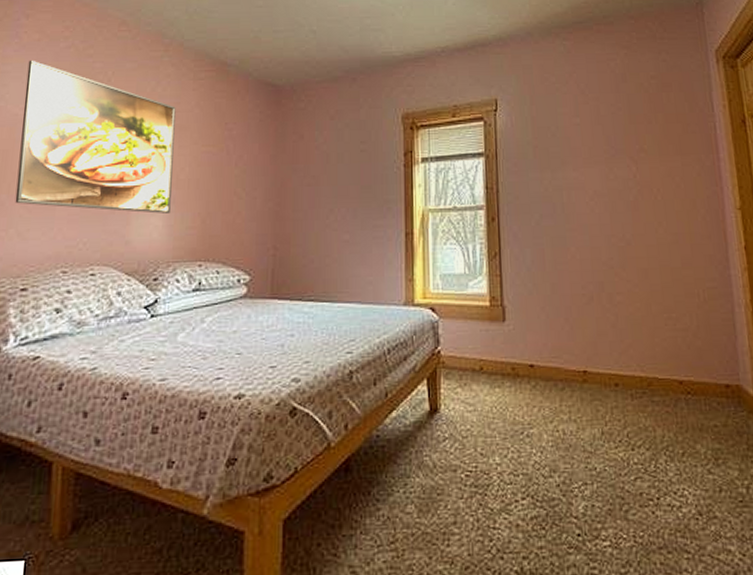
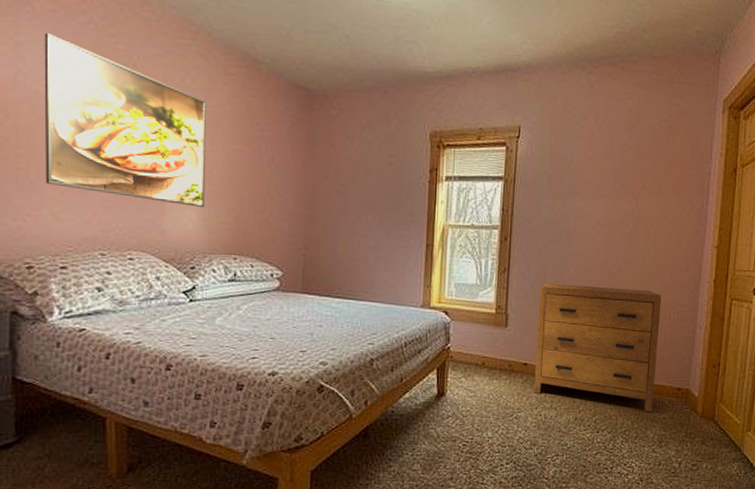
dresser: none [539,265,699,419] -> present [533,283,662,413]

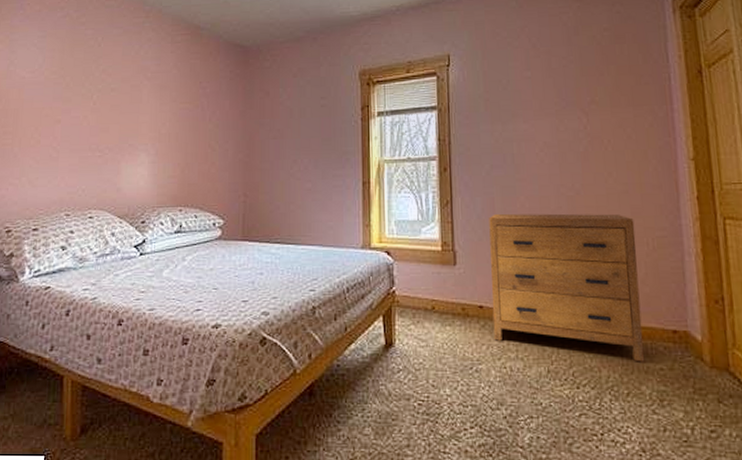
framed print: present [44,32,206,207] -> none [25,28,157,164]

